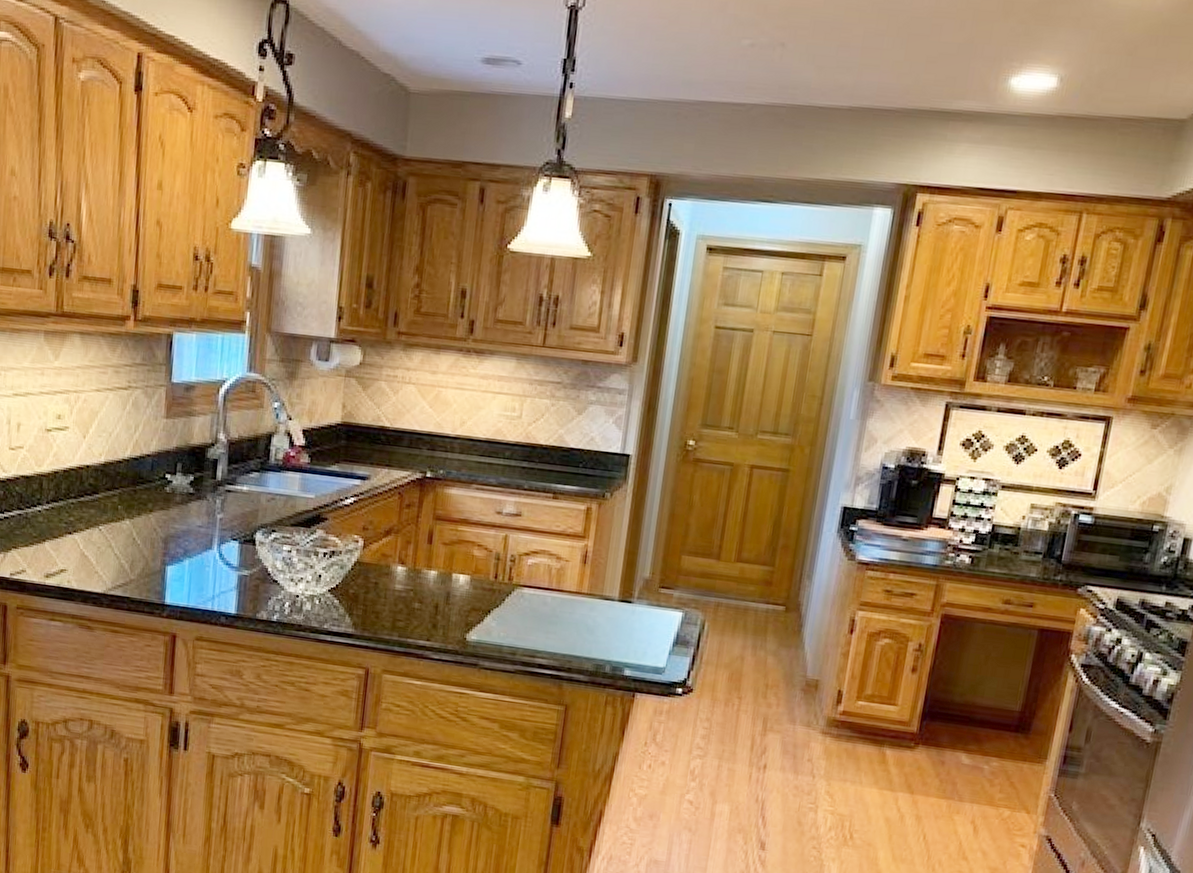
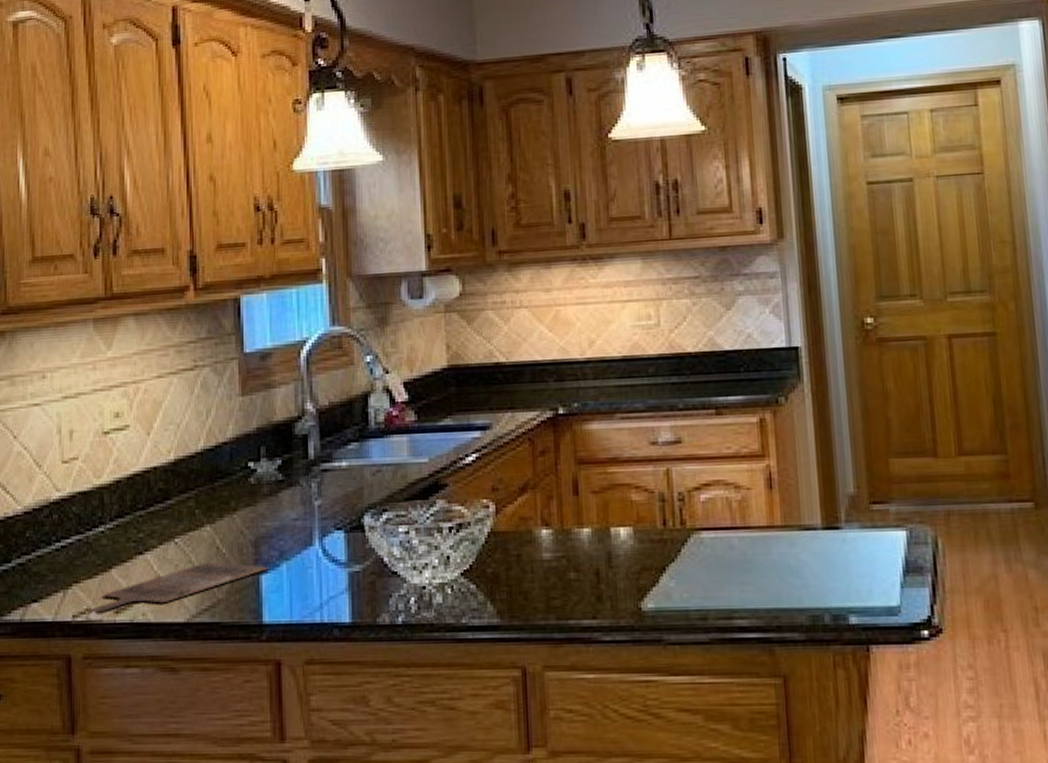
home sign: none [21,548,174,581] -> present [86,561,269,621]

